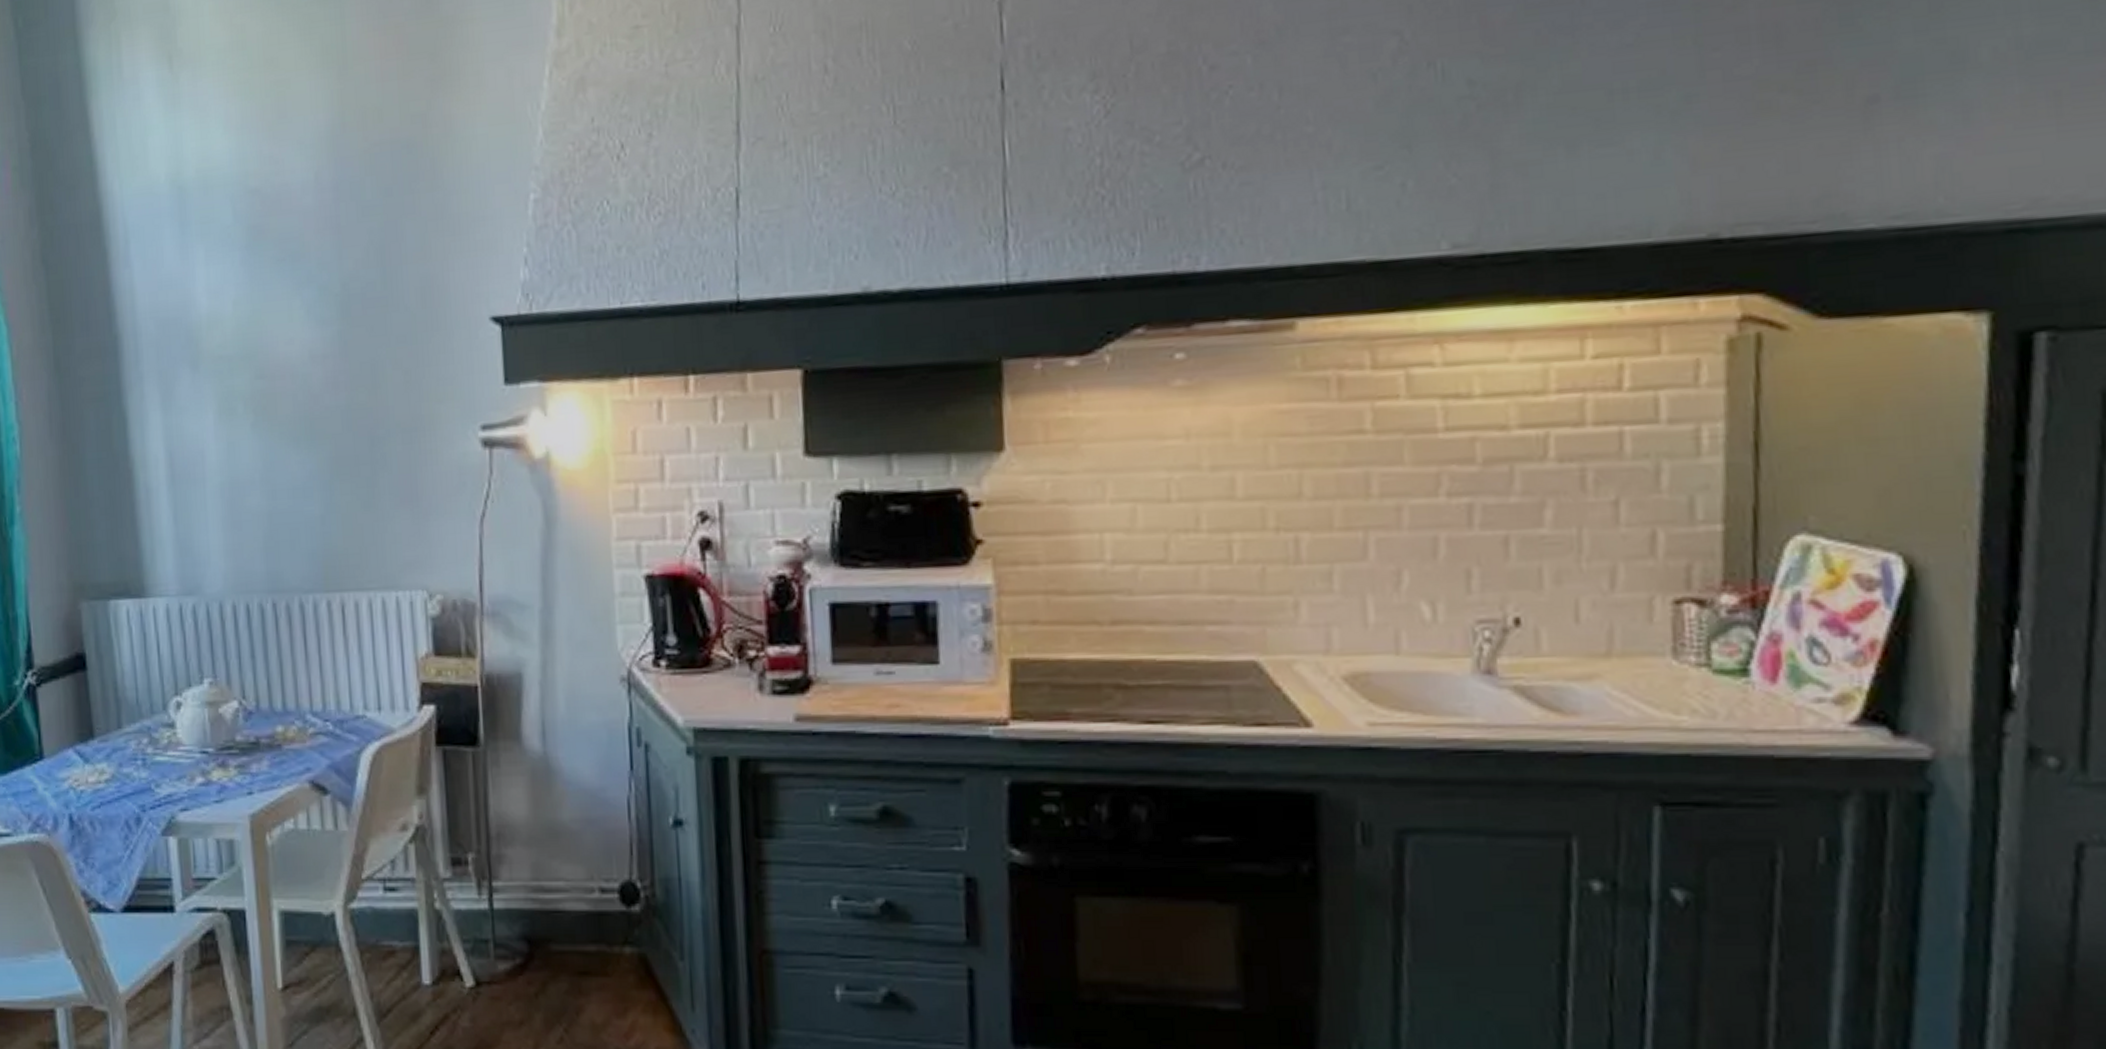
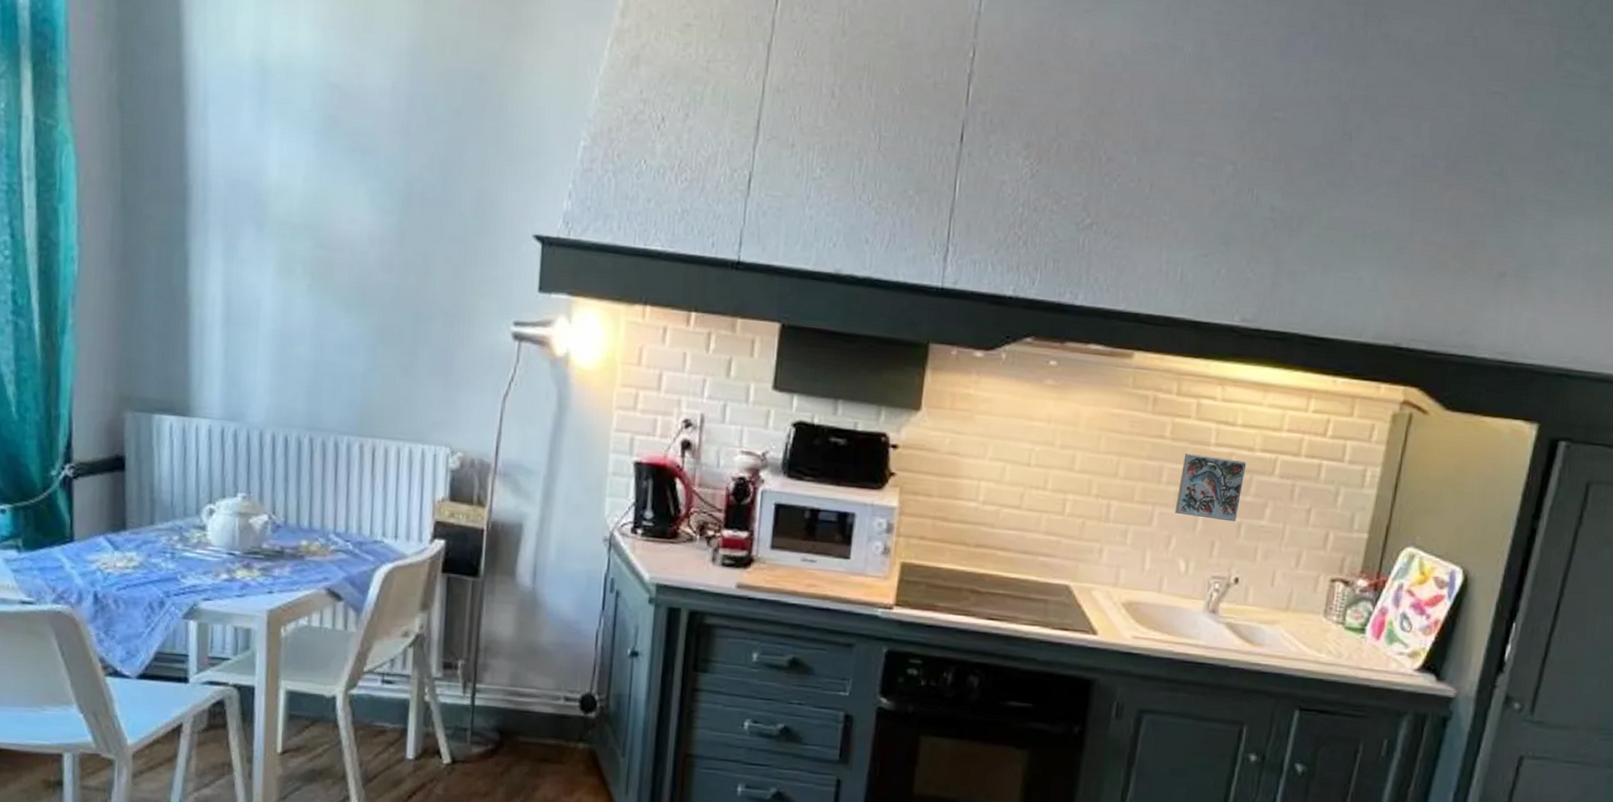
decorative tile: none [1399,446,1501,538] -> present [1175,452,1247,522]

